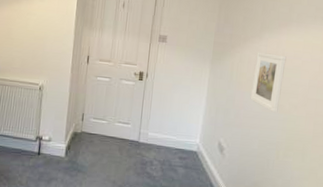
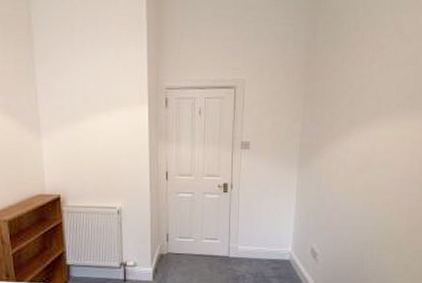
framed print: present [250,52,287,113] -> none [341,150,377,212]

